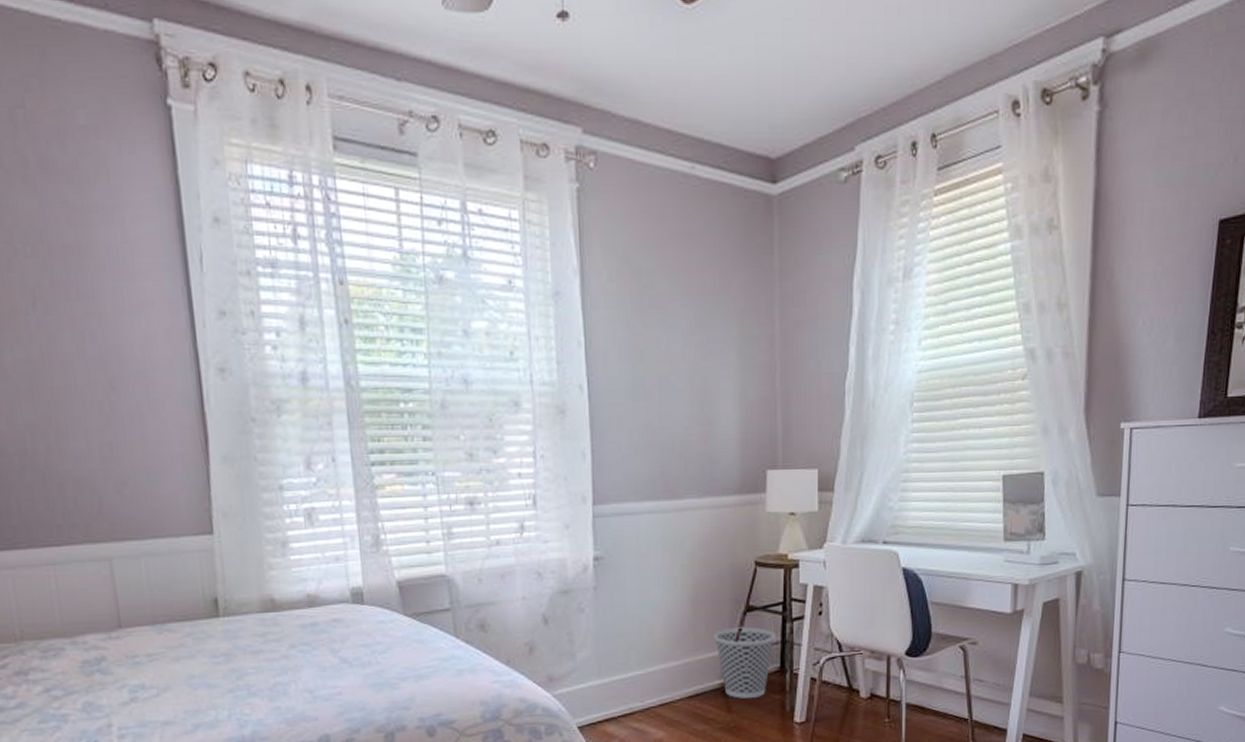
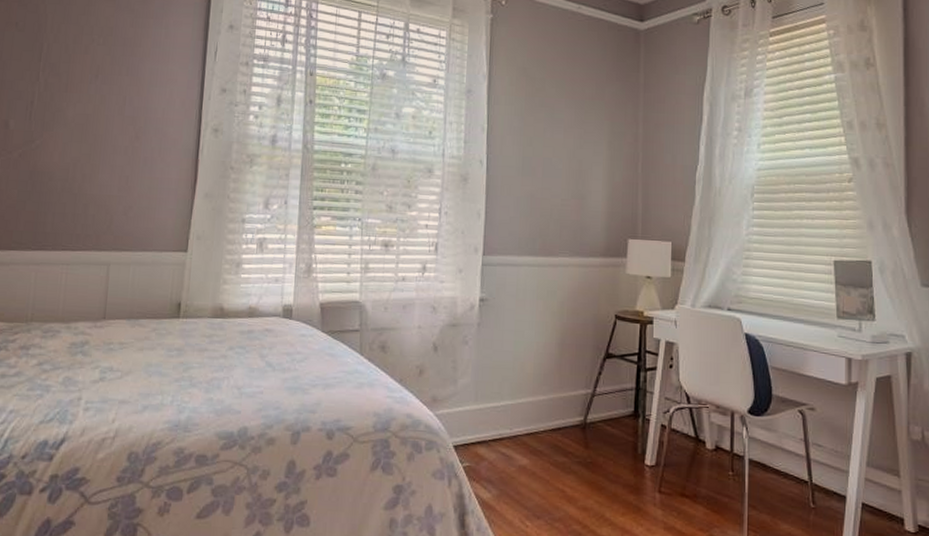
wastebasket: present [714,627,776,699] -> none [577,371,631,438]

